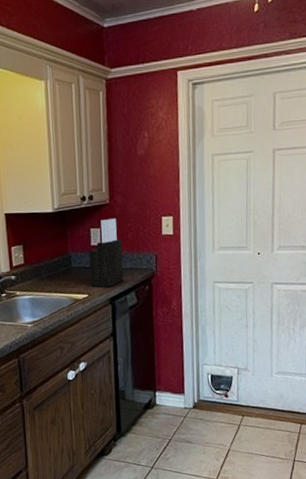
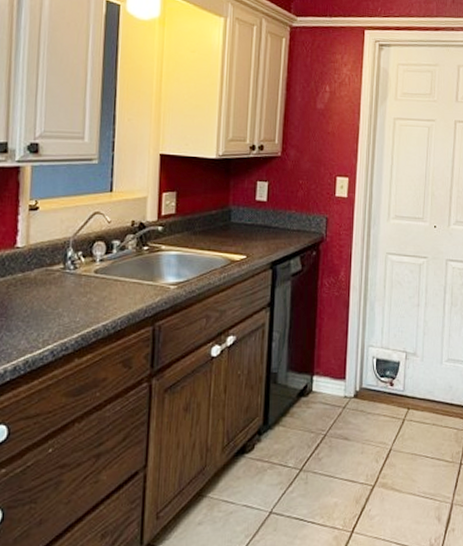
knife block: present [89,218,124,288] -> none [251,173,291,250]

